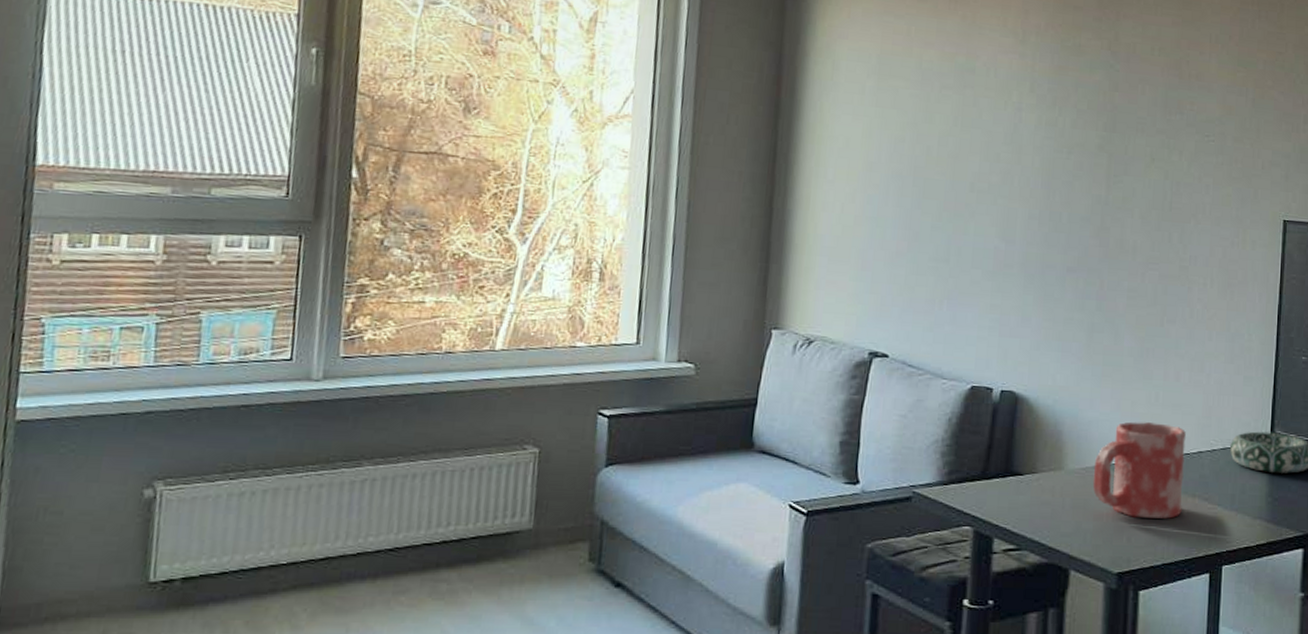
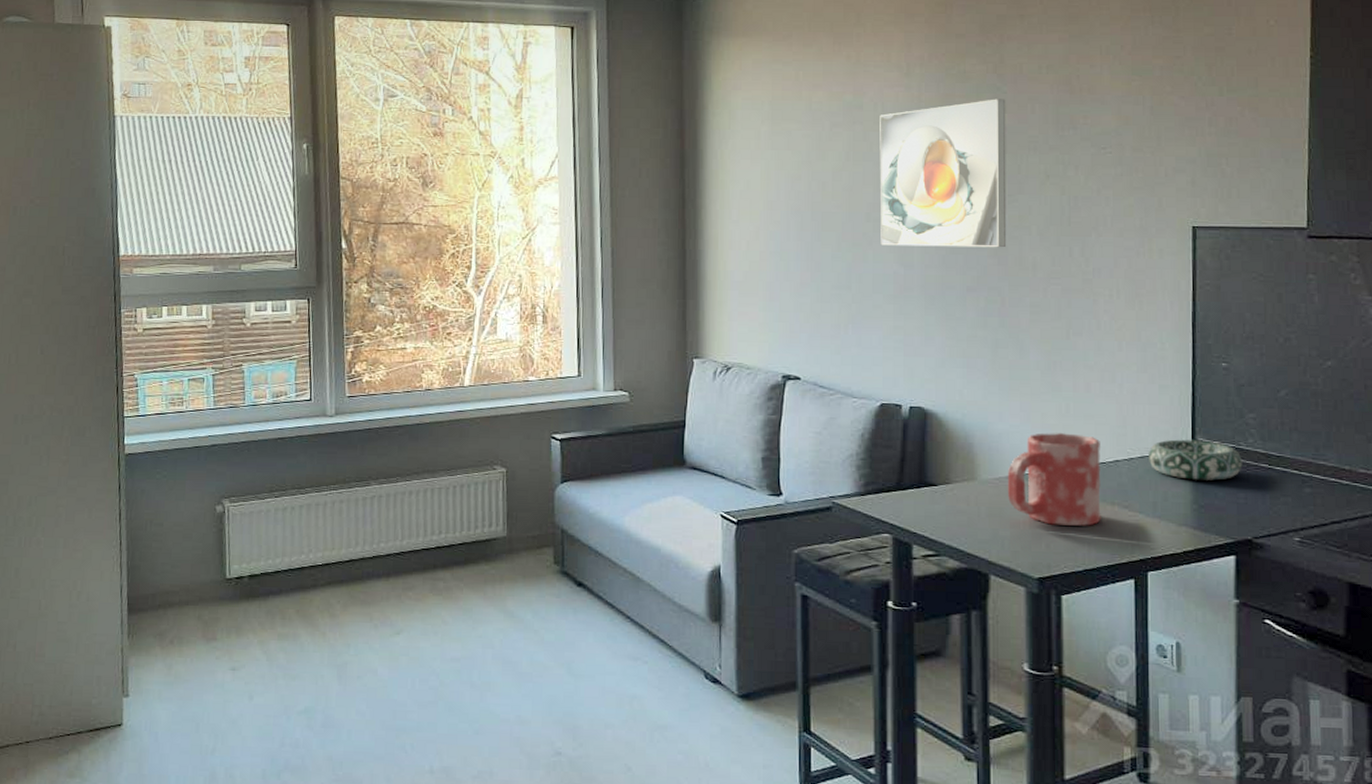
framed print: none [983,76,1118,229] -> present [879,99,1007,248]

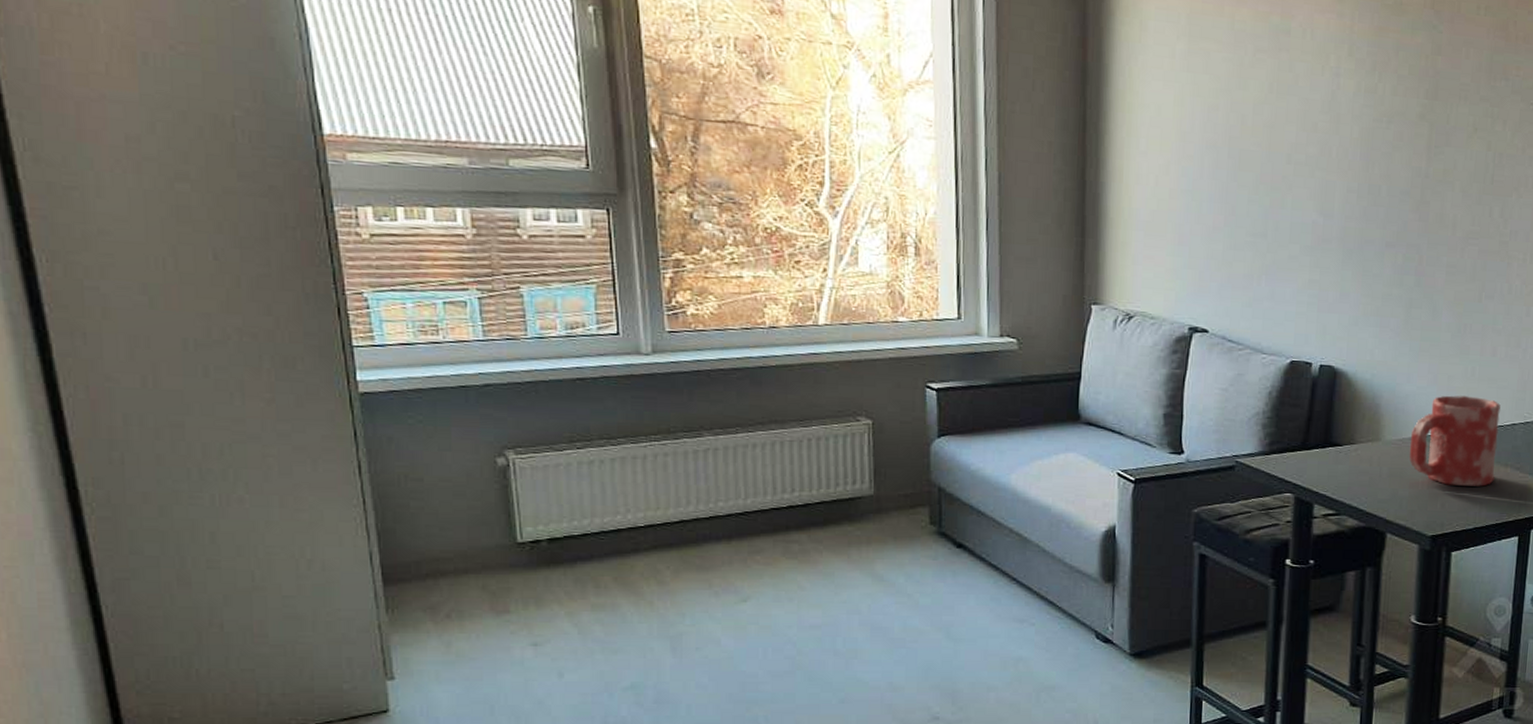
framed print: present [879,99,1007,248] -> none [1300,38,1441,203]

